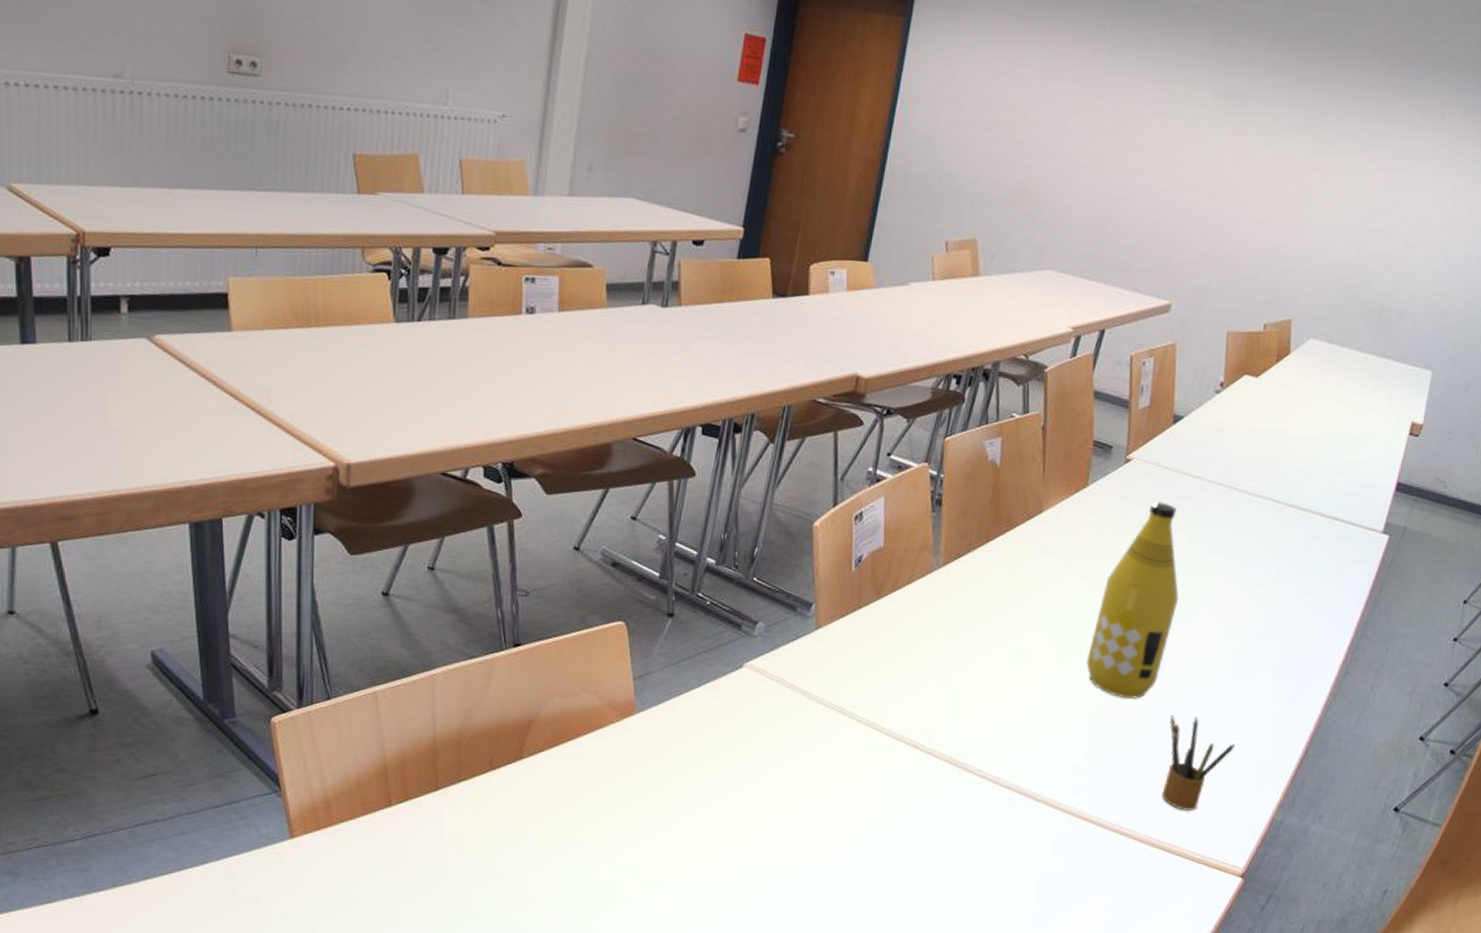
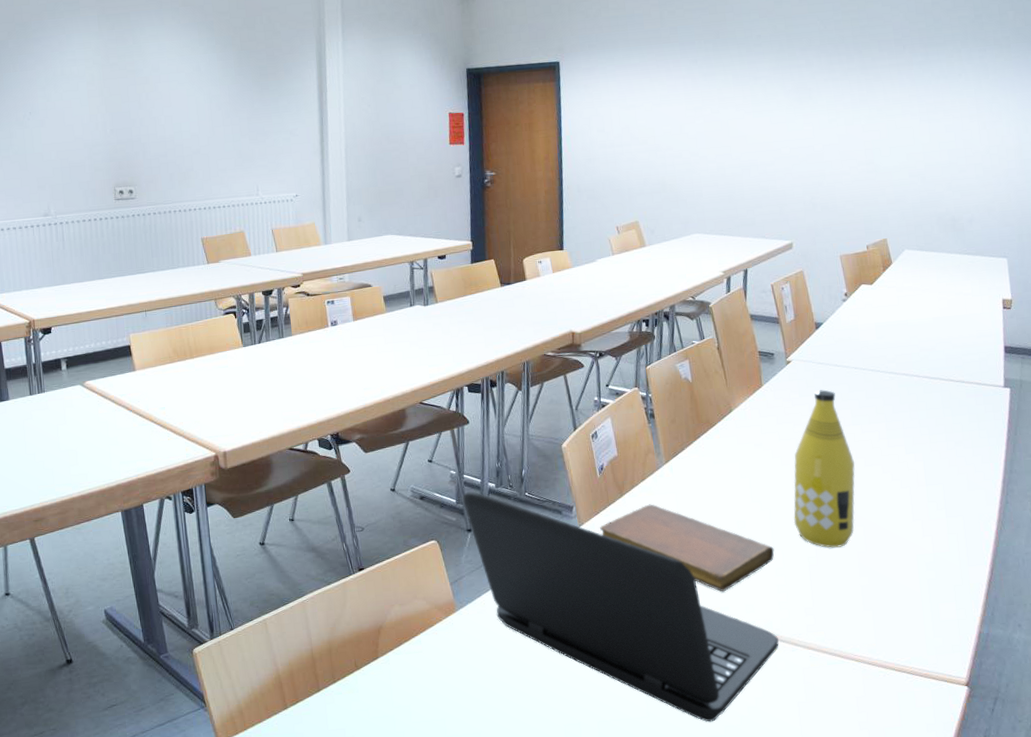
laptop: none [668,565,1034,884] -> present [462,491,779,723]
notebook: none [841,614,1054,734] -> present [600,504,775,592]
pencil box: present [1161,715,1236,811] -> none [873,555,932,635]

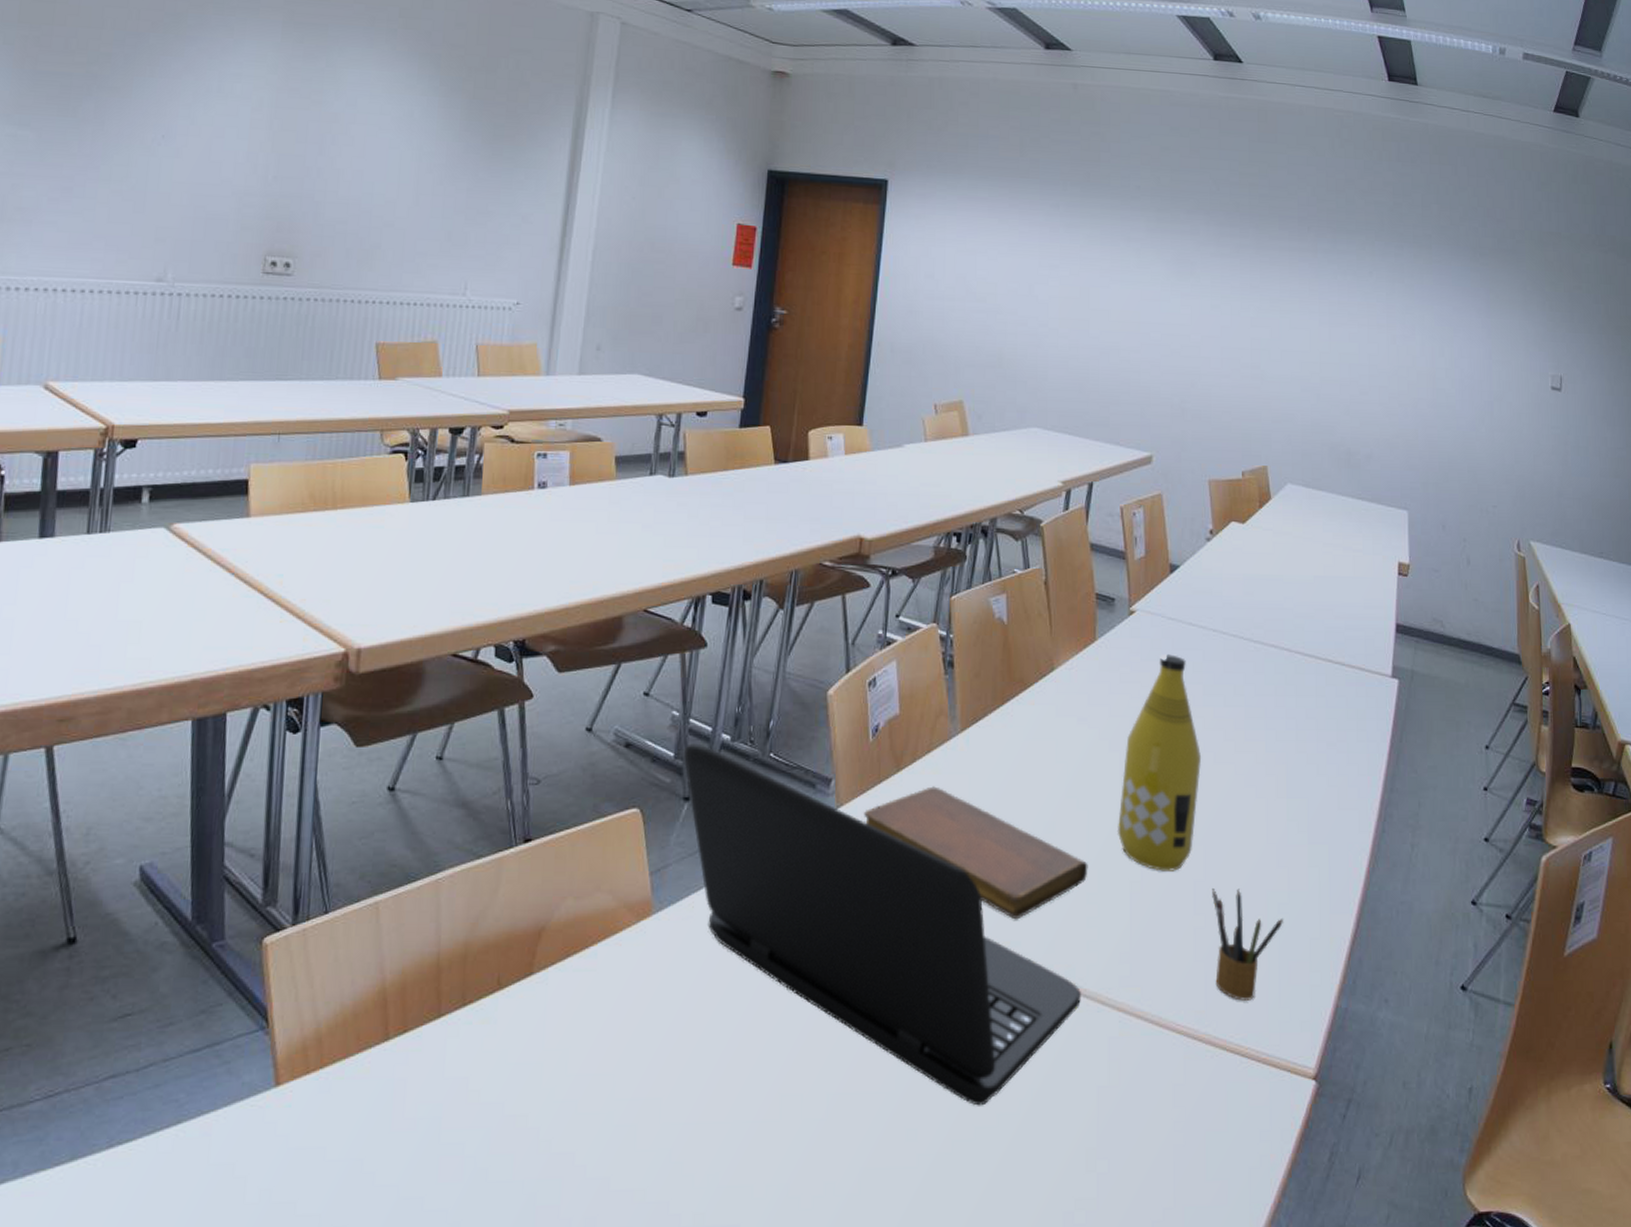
pencil box: none [873,555,932,635] -> present [1212,888,1284,1001]

